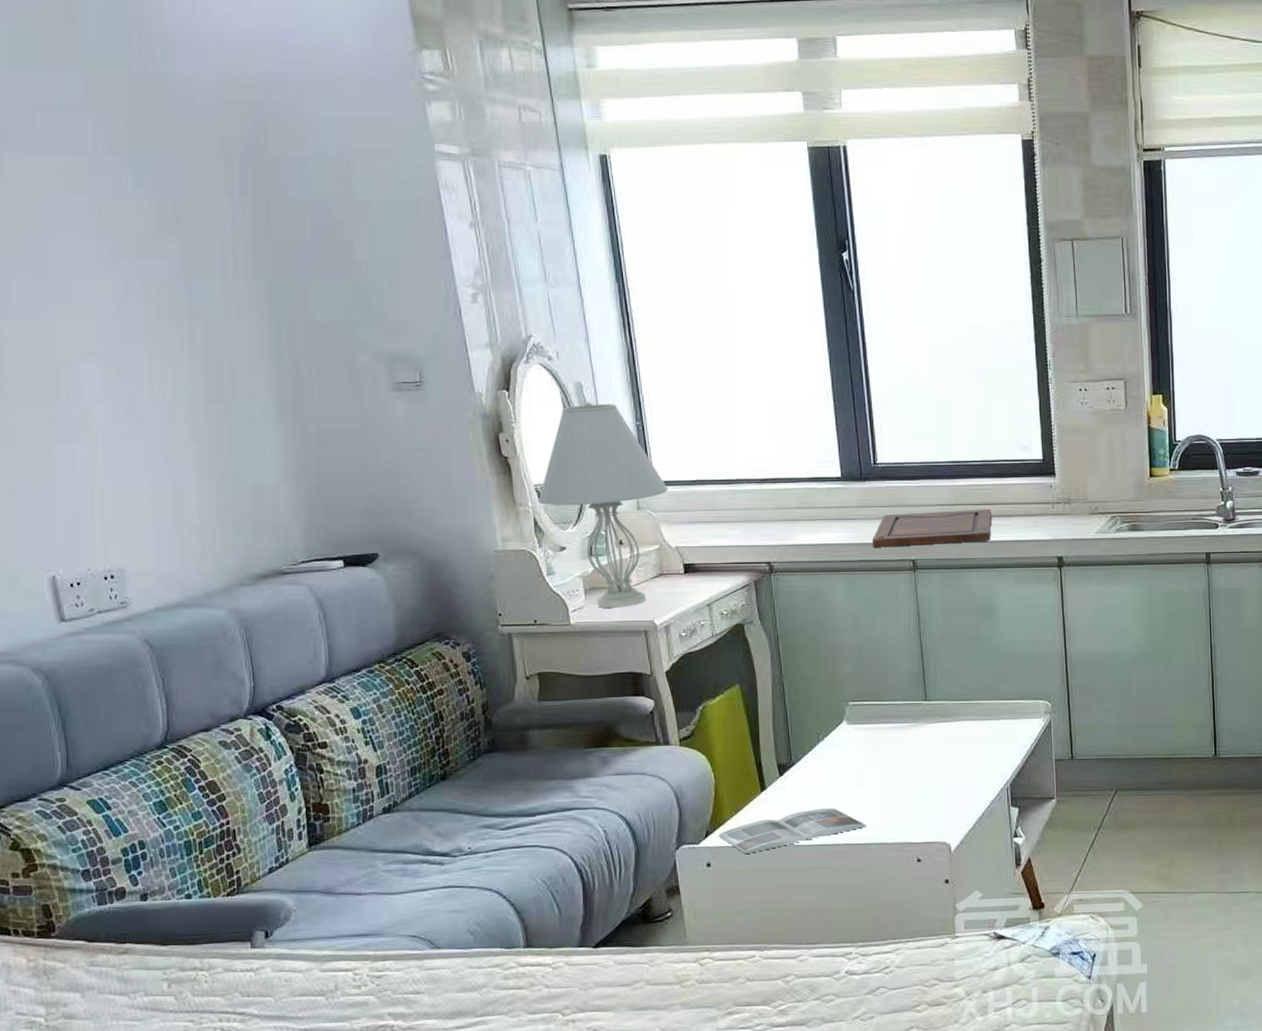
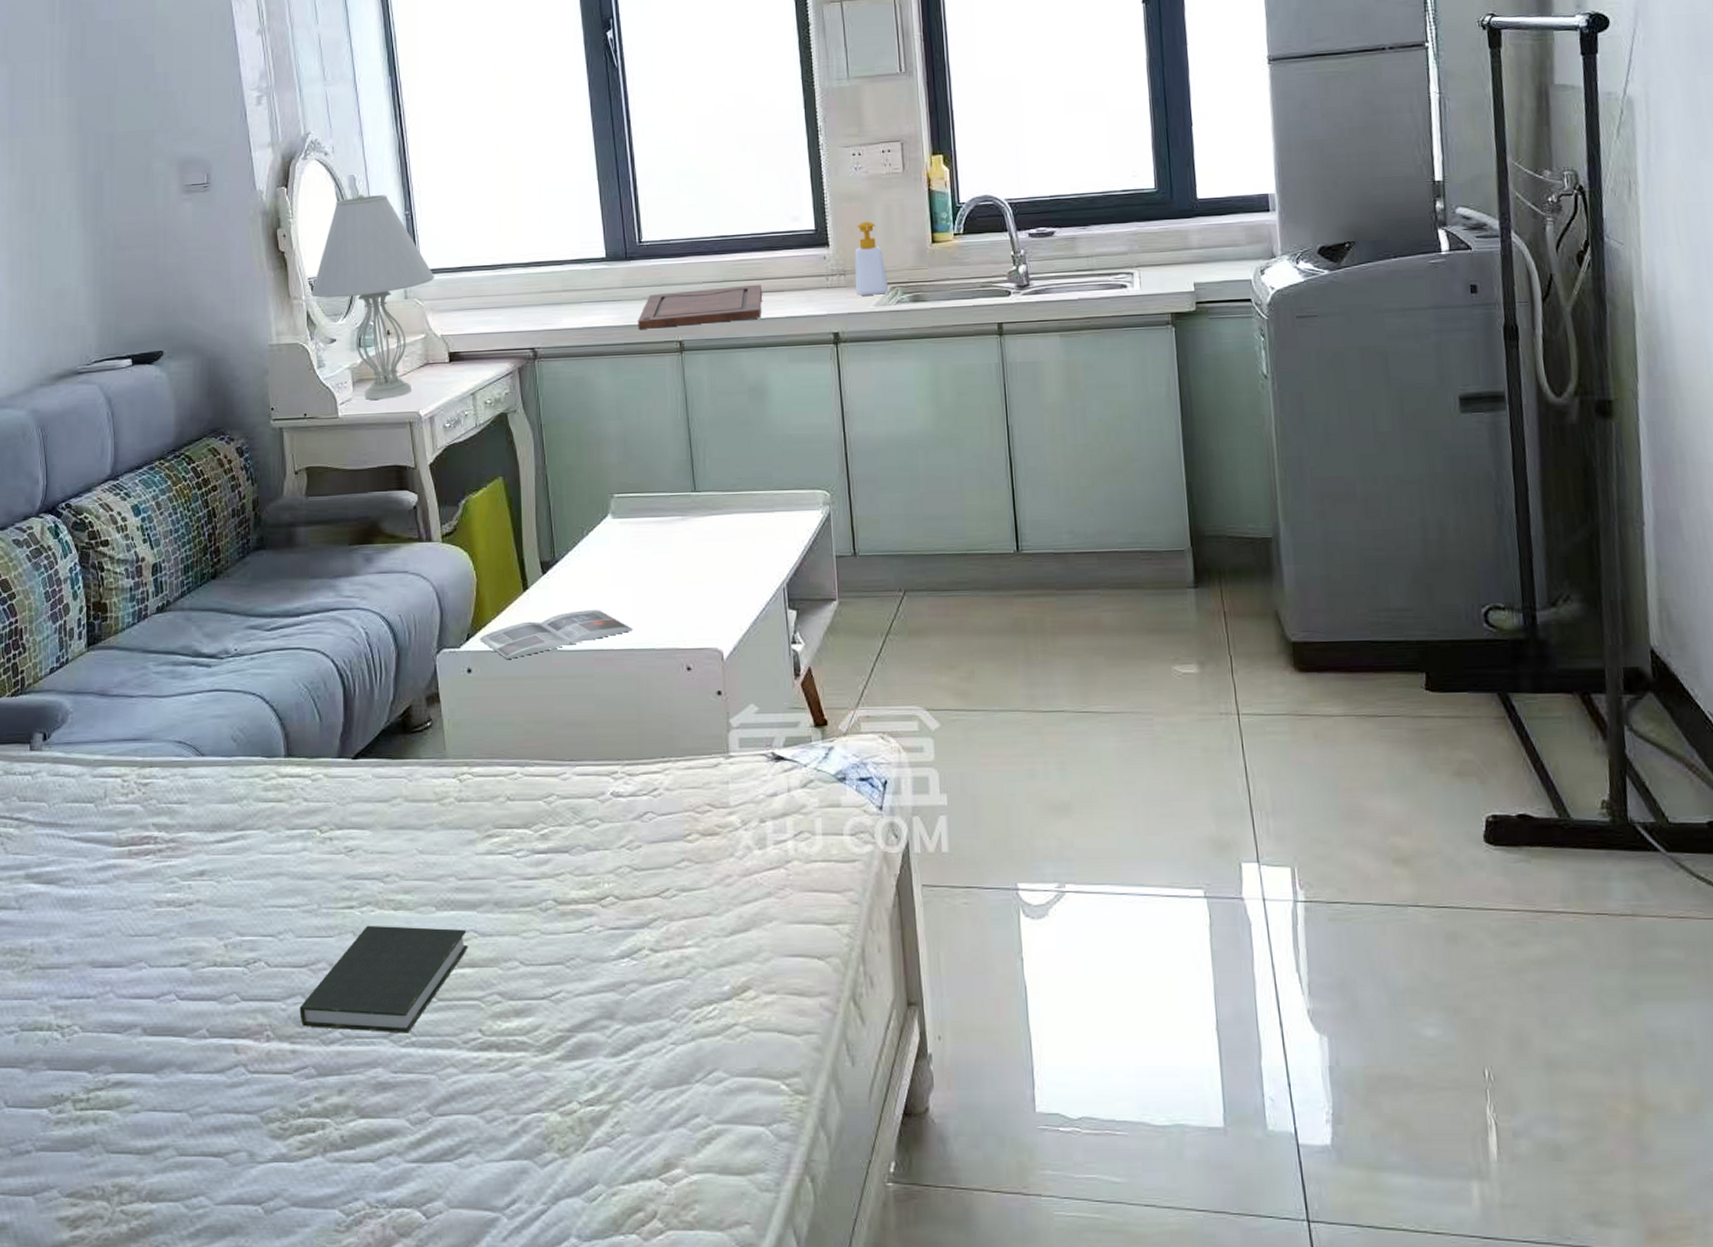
soap bottle: none [1078,454,1110,523] -> present [854,221,889,296]

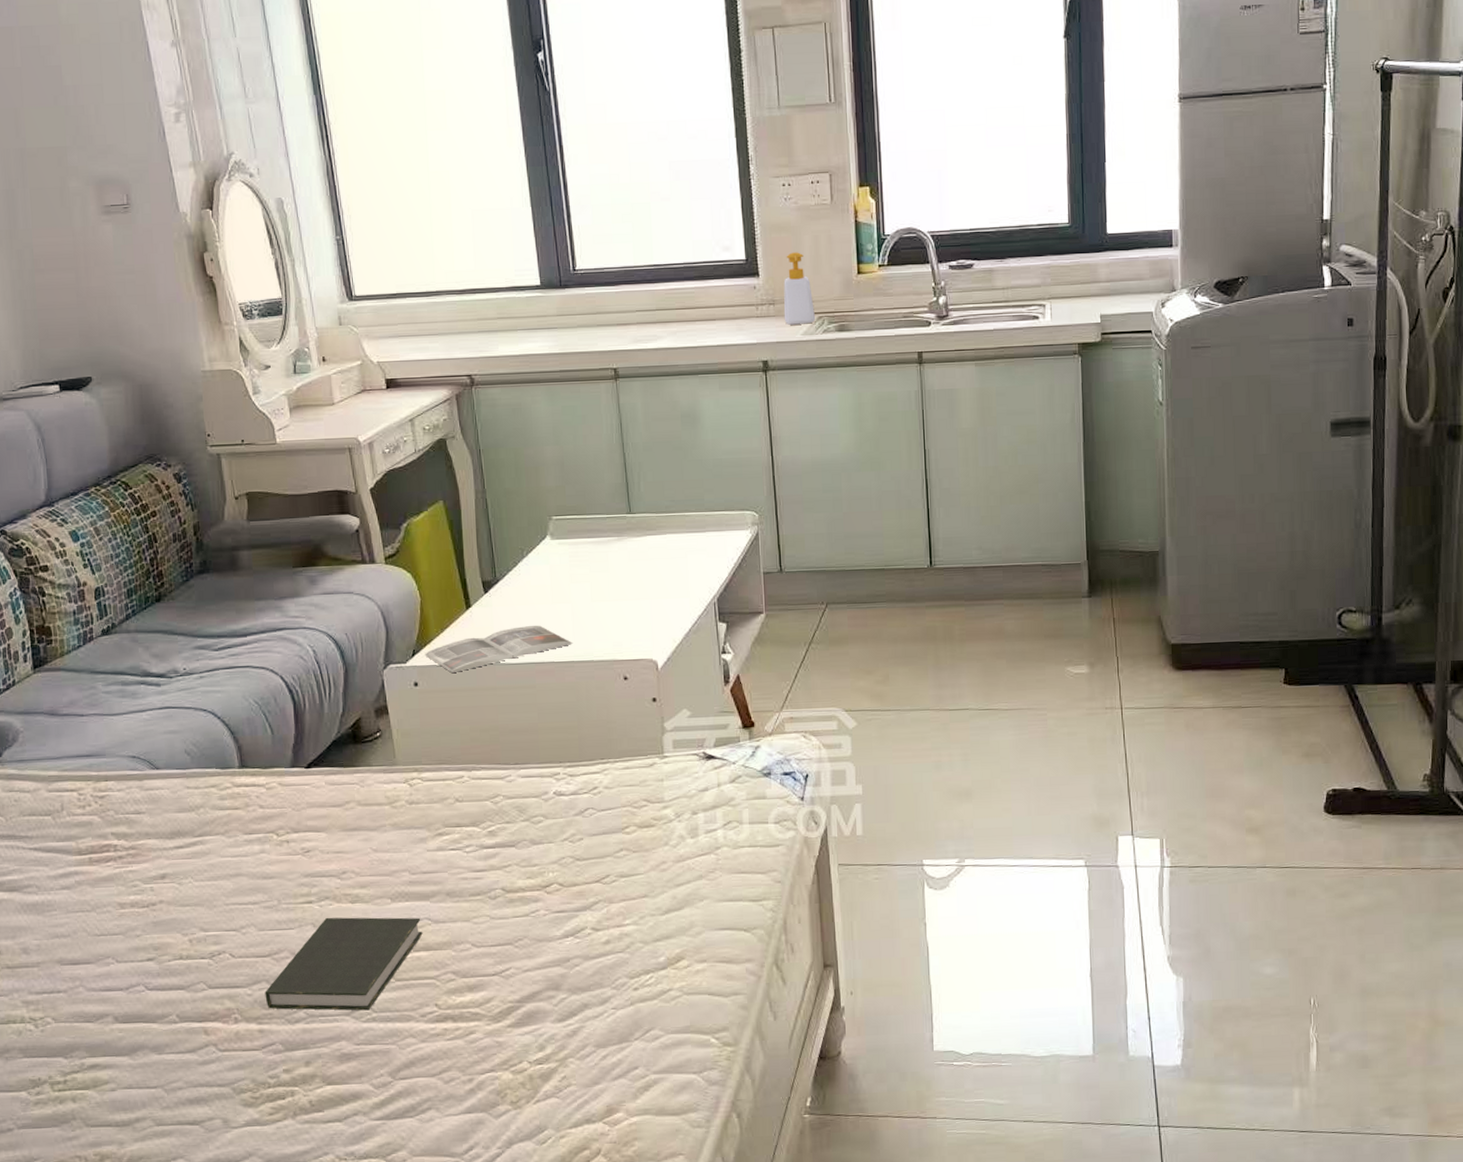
table lamp: present [310,194,435,400] -> none [242,217,369,427]
cutting board: present [638,284,763,329] -> none [573,313,695,357]

